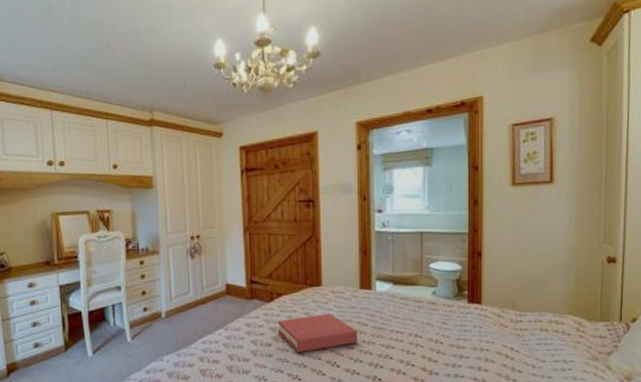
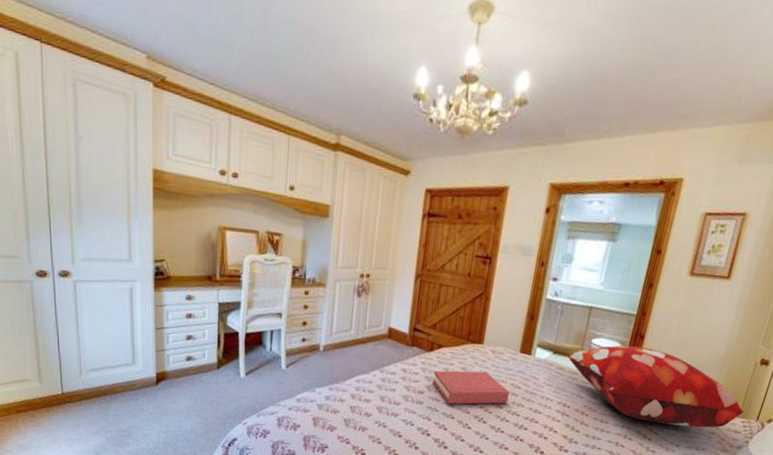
decorative pillow: none [409,264,604,340] -> present [567,345,744,428]

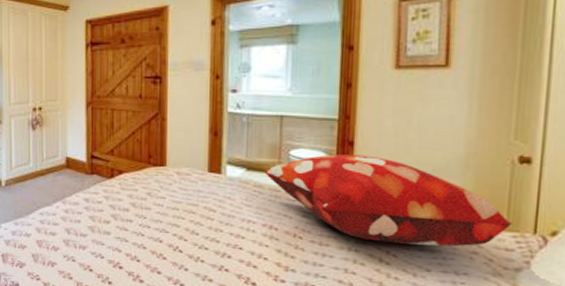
hardback book: present [433,370,509,405] -> none [117,195,203,233]

